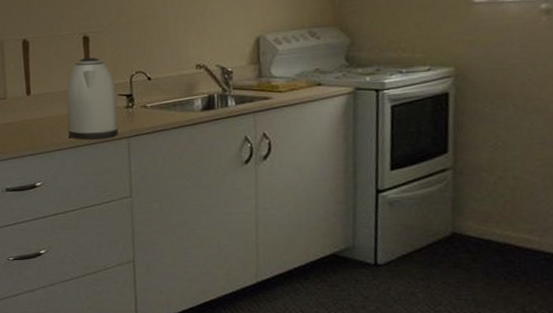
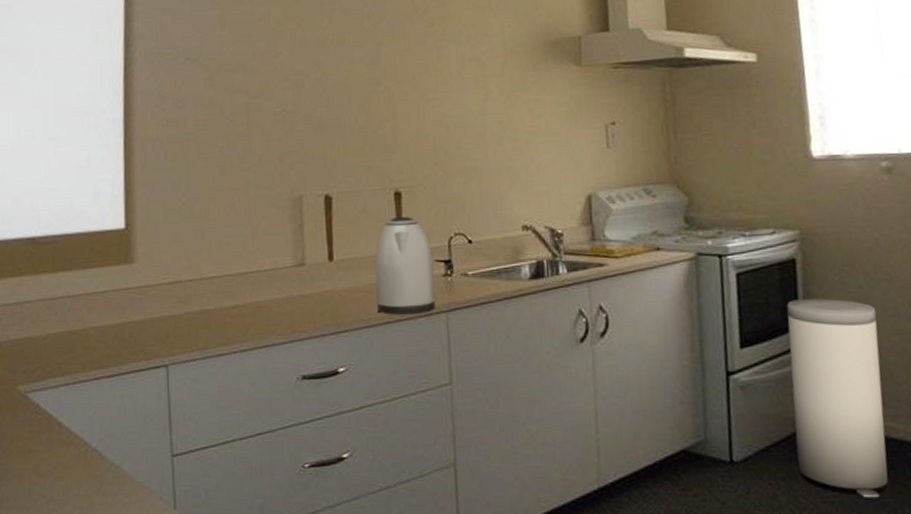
pedal bin: none [436,127,523,298] -> present [787,298,889,500]

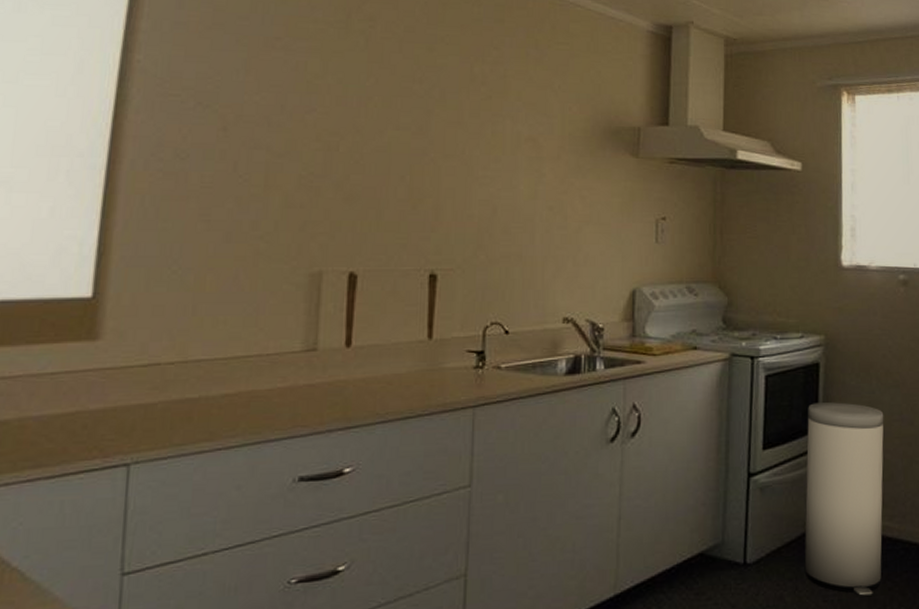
kettle: present [374,217,436,316] -> none [396,302,464,411]

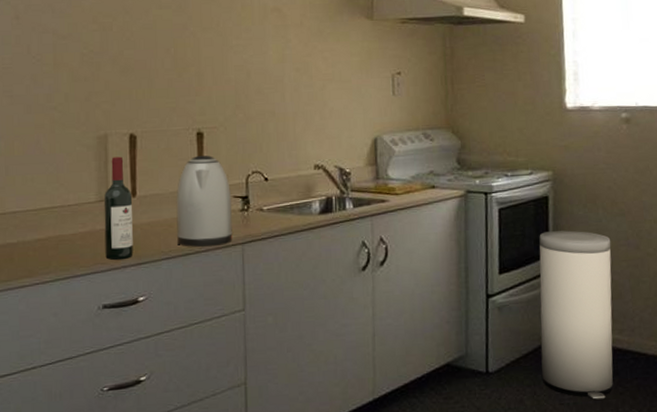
wine bottle: none [307,298,347,423] -> present [103,156,133,261]
kettle: none [396,302,464,411] -> present [176,155,233,248]

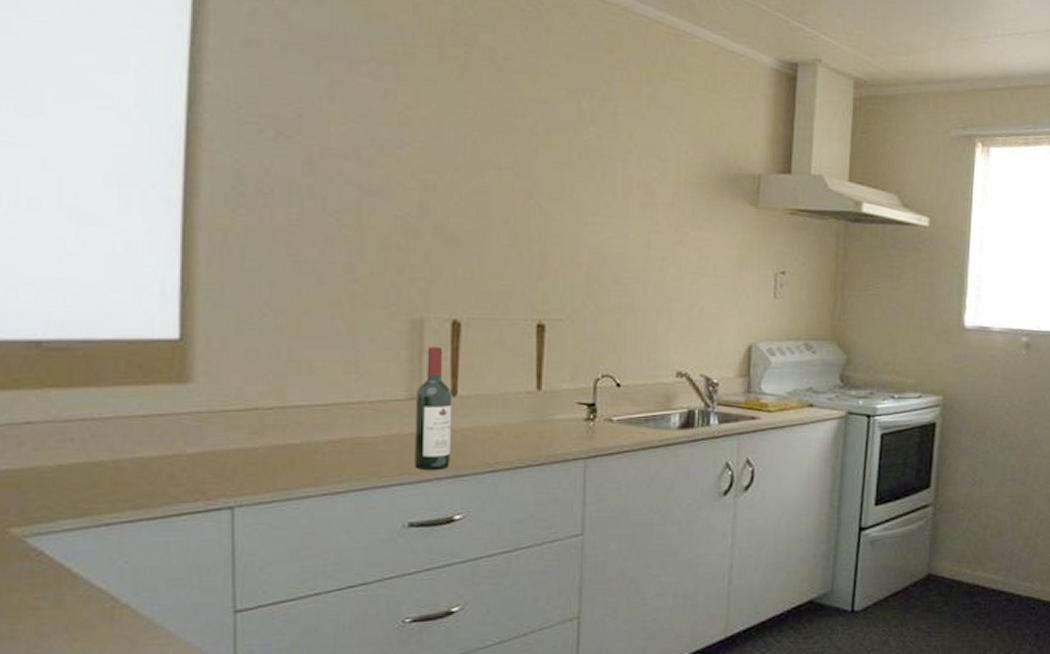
kettle: present [176,155,233,248] -> none [506,353,575,461]
pedal bin: present [539,230,613,401] -> none [910,461,997,643]

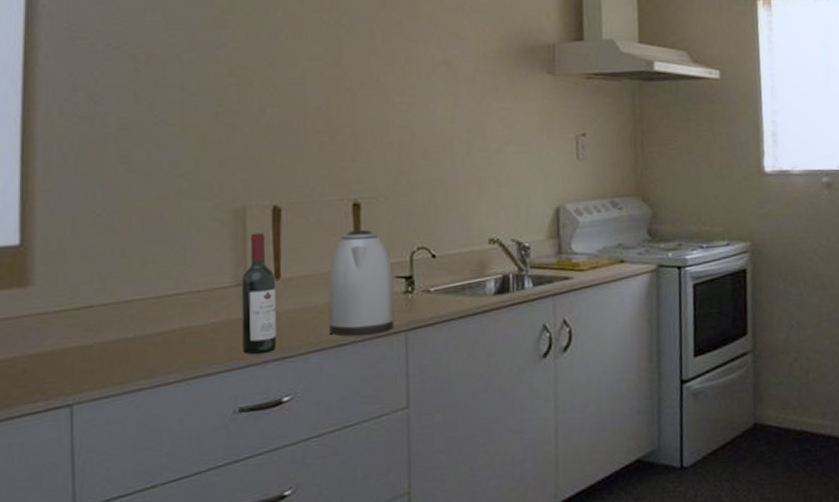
kettle: none [506,353,575,461] -> present [328,230,395,337]

